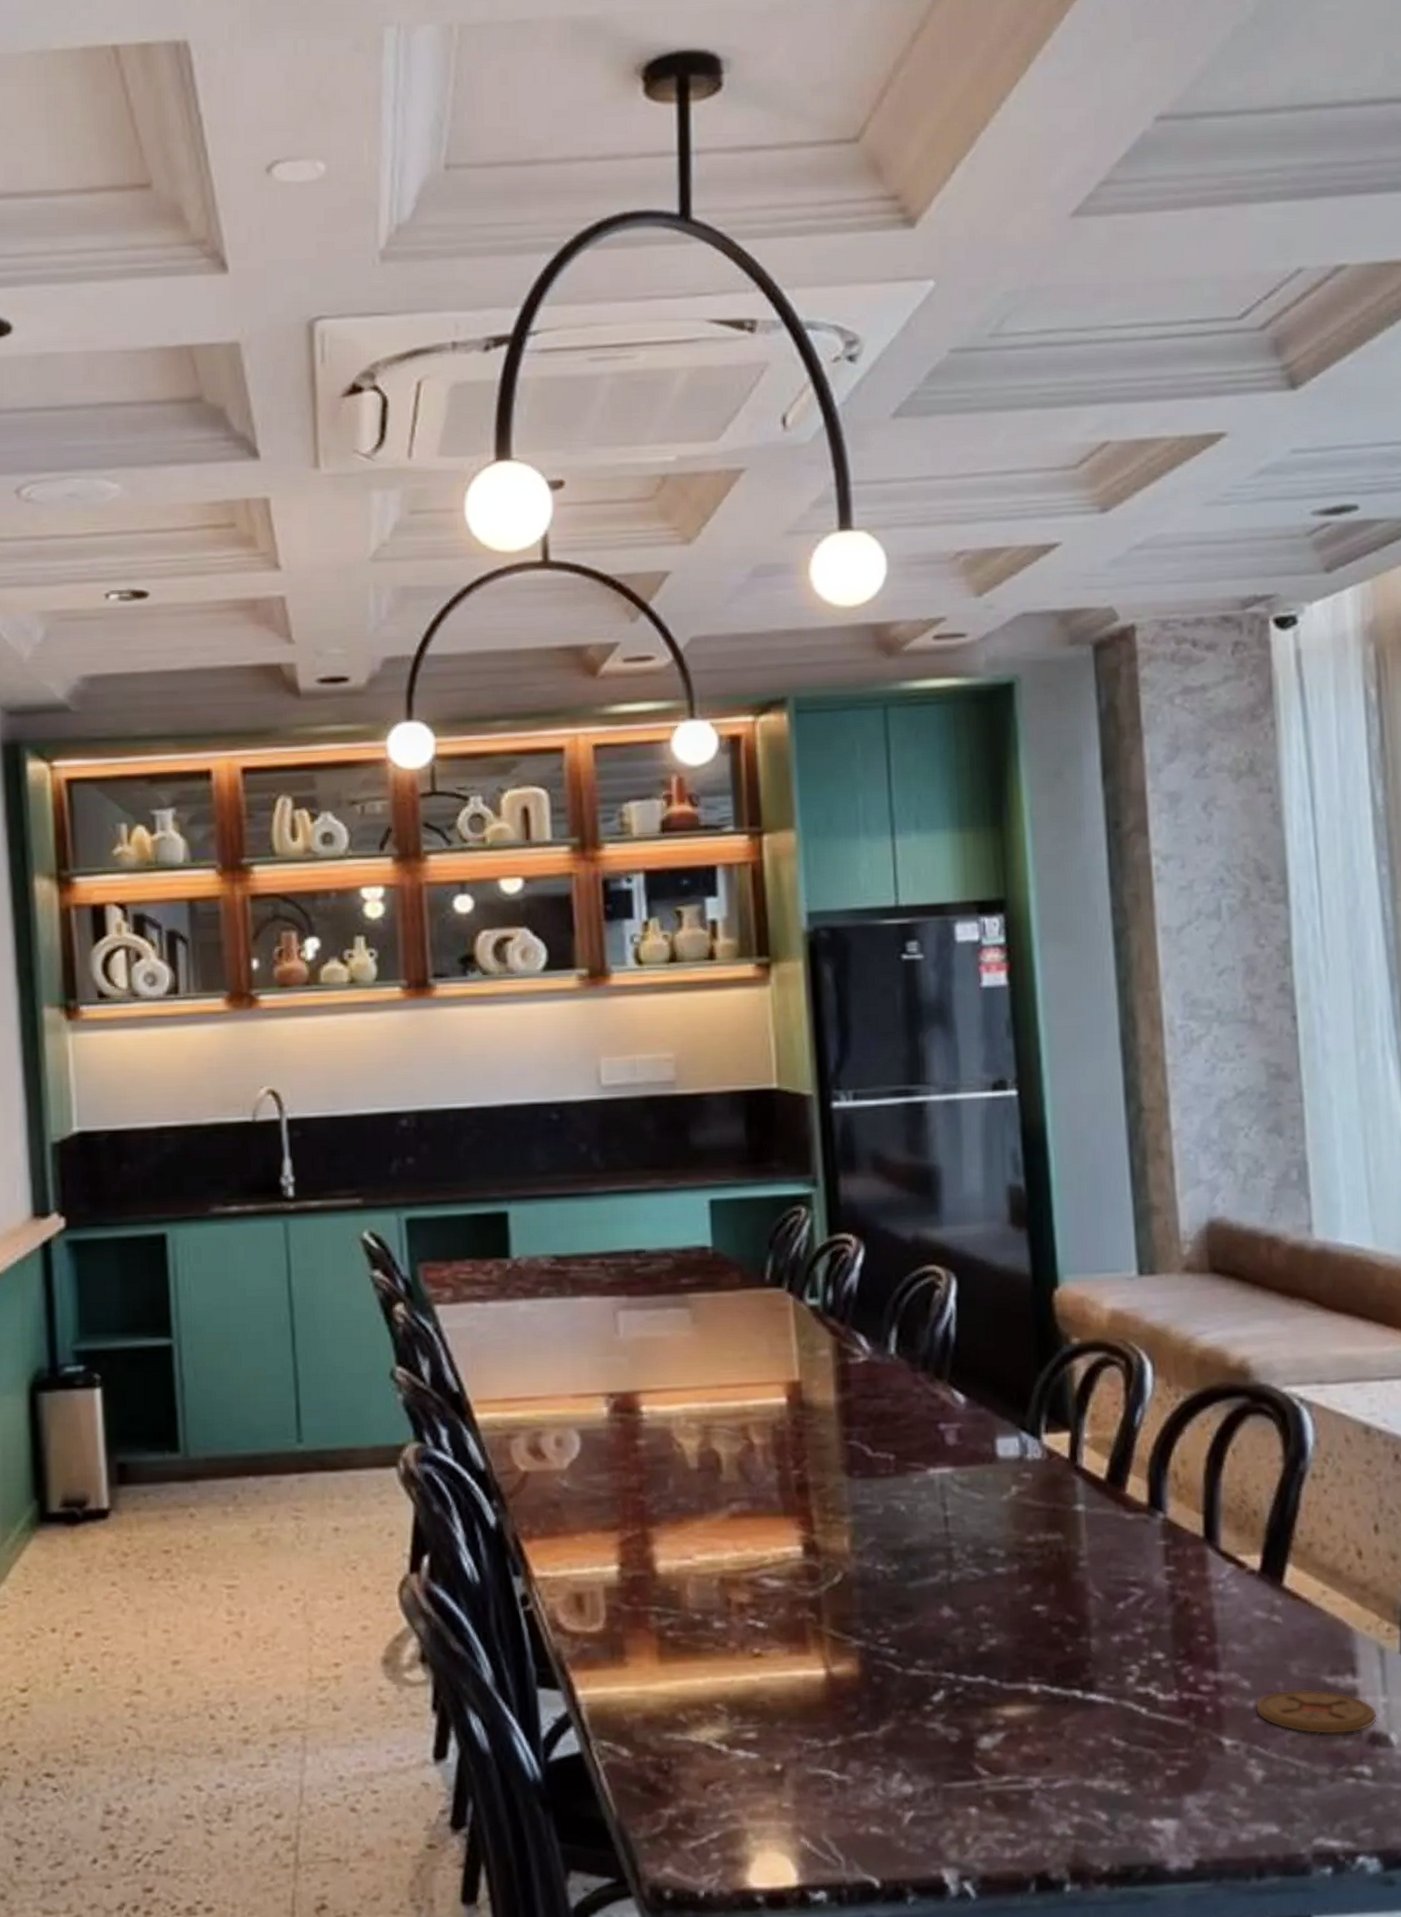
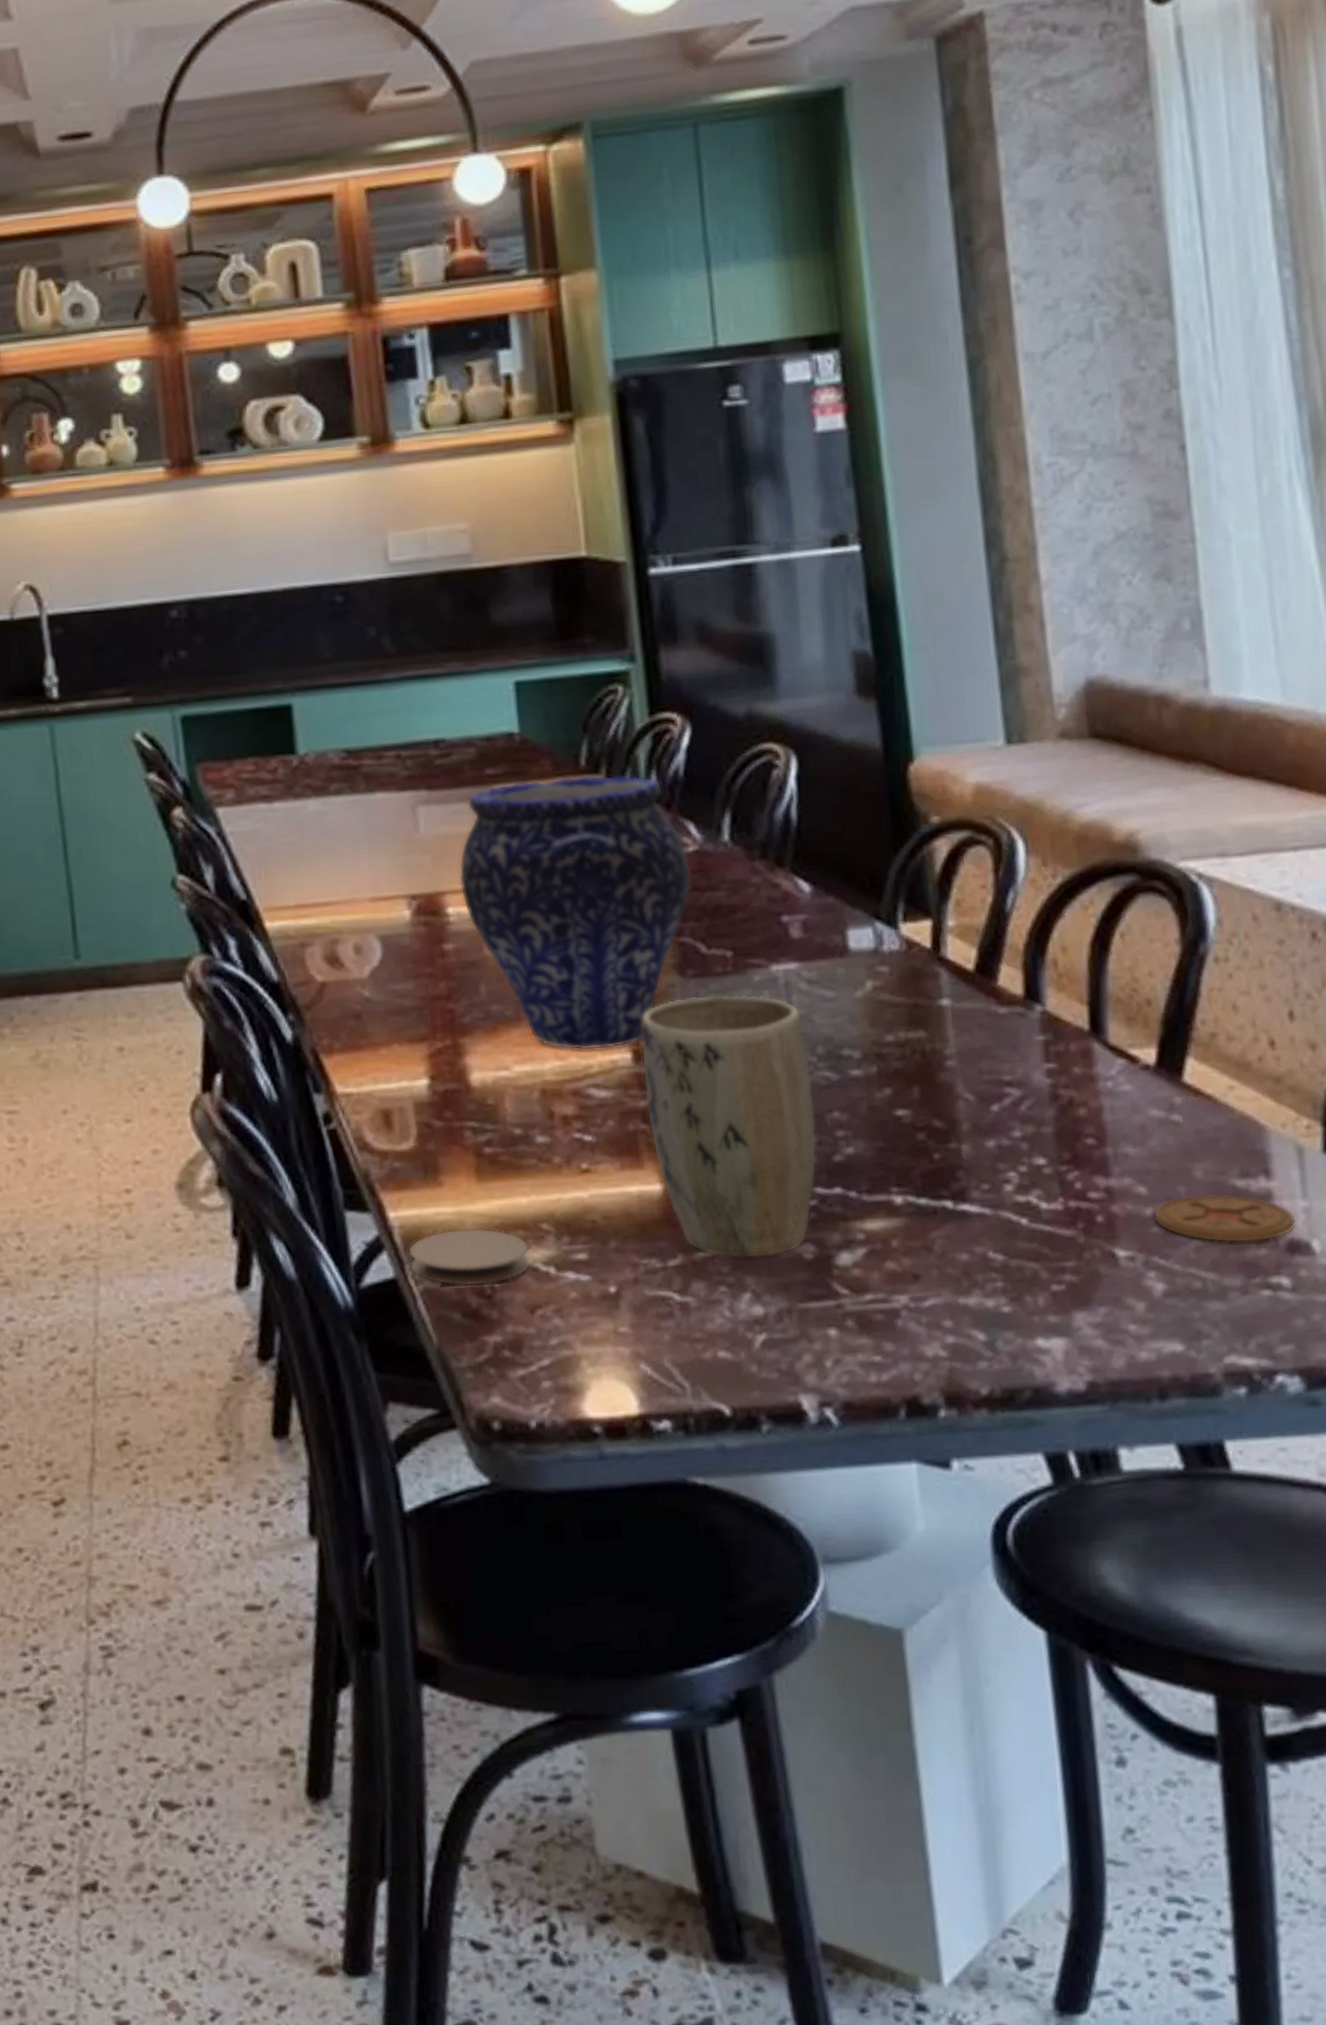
coaster: none [594,1706,705,1762] -> present [409,1228,531,1286]
vase: none [653,1288,861,1544] -> present [459,775,692,1051]
plant pot: none [810,1494,965,1741] -> present [640,994,817,1259]

